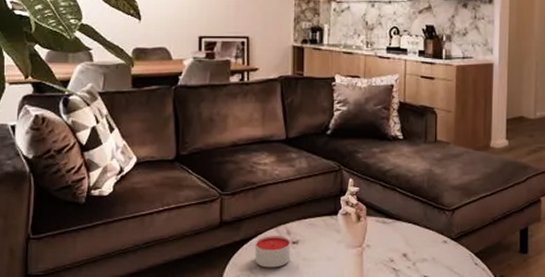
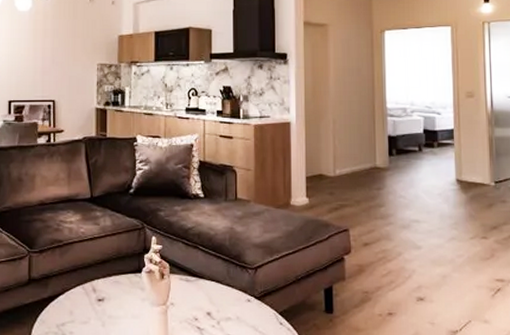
candle: present [255,236,291,268] -> none [62,293,97,325]

